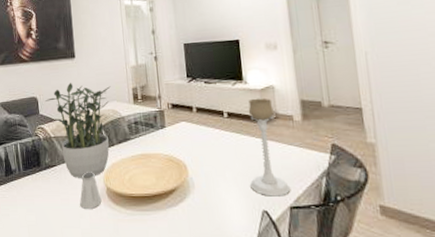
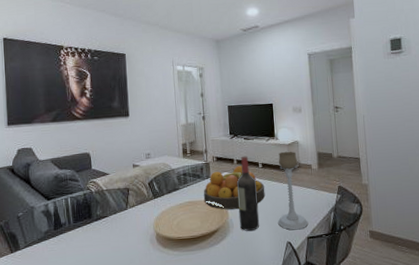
potted plant: present [45,83,111,178] -> none [98,139,162,227]
saltshaker: present [80,172,102,209] -> none [130,220,151,254]
fruit bowl: none [157,114,233,166] -> present [203,165,265,210]
wine bottle: none [196,102,227,193] -> present [236,155,260,231]

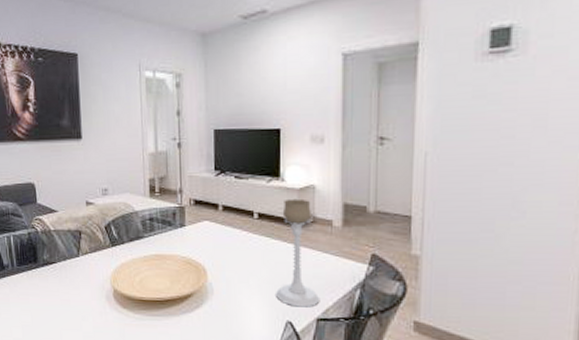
fruit bowl: present [203,165,265,210] -> none [175,214,260,270]
wine bottle: present [236,155,260,231] -> none [220,200,250,301]

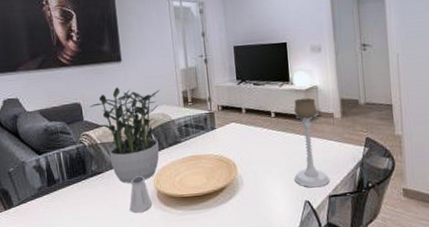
potted plant: none [44,169,123,278] -> present [89,87,160,183]
saltshaker: none [82,271,107,311] -> present [129,176,152,213]

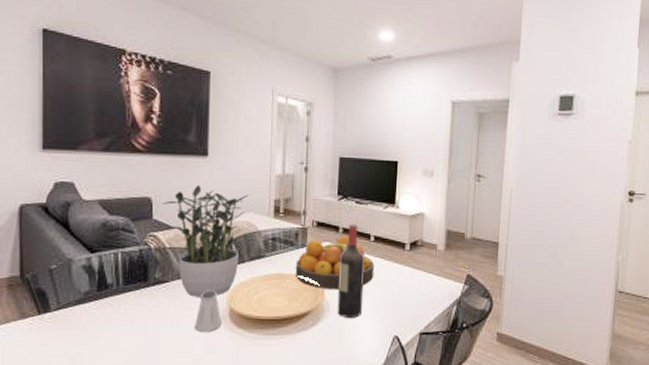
fruit bowl: none [208,115,279,165] -> present [295,236,375,289]
wine bottle: none [245,103,274,189] -> present [337,223,365,318]
candle holder: present [294,97,330,188] -> none [386,224,424,323]

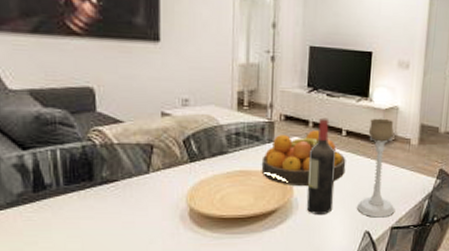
potted plant: present [162,185,249,297] -> none [106,74,208,197]
saltshaker: present [195,290,222,332] -> none [150,189,181,233]
candle holder: none [386,224,424,323] -> present [357,118,395,218]

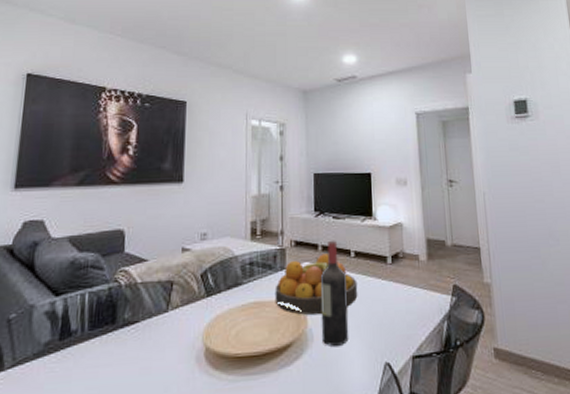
candle holder: present [357,118,395,218] -> none [374,236,414,346]

